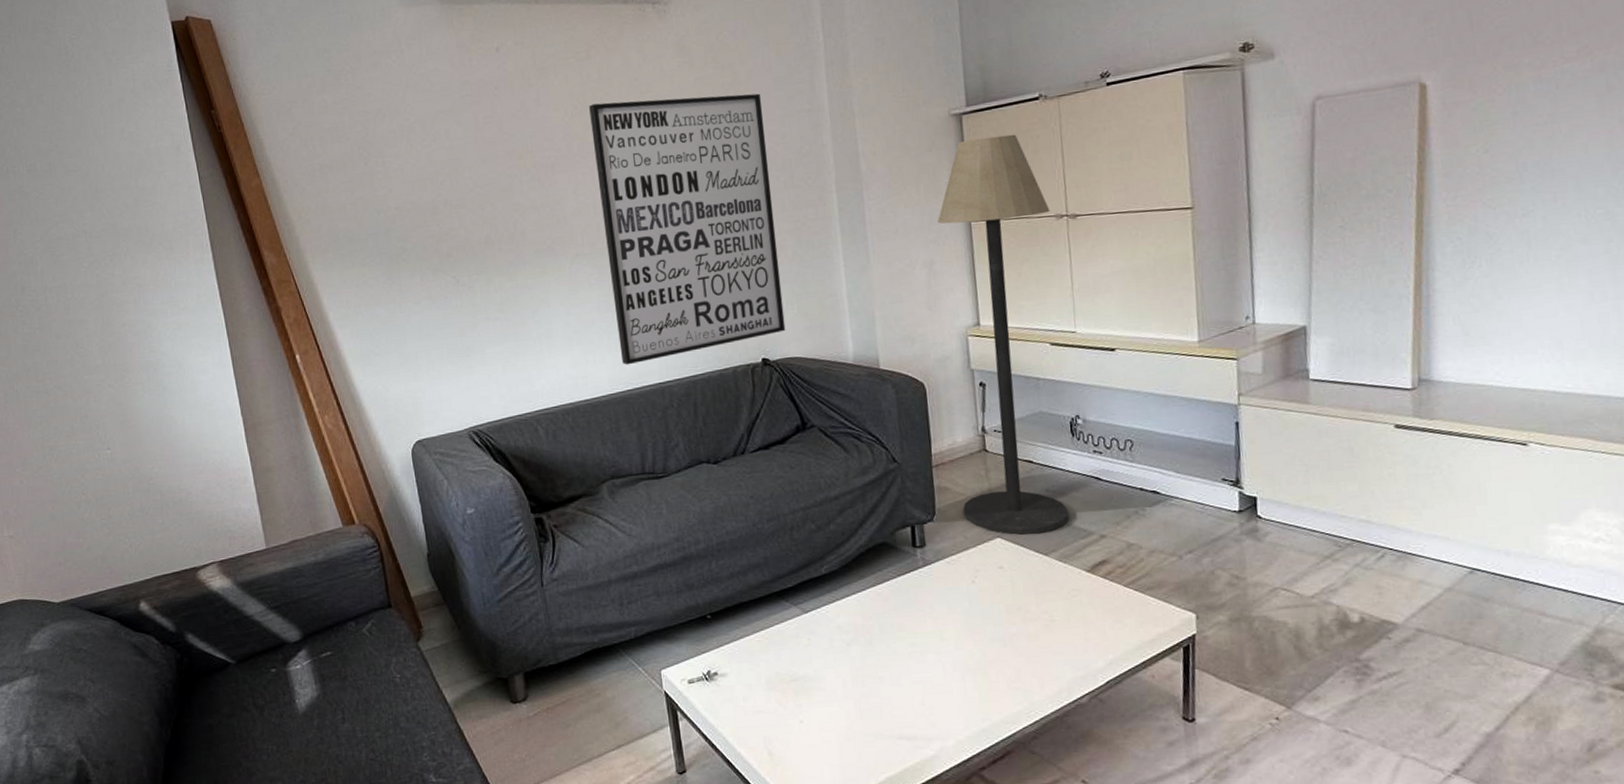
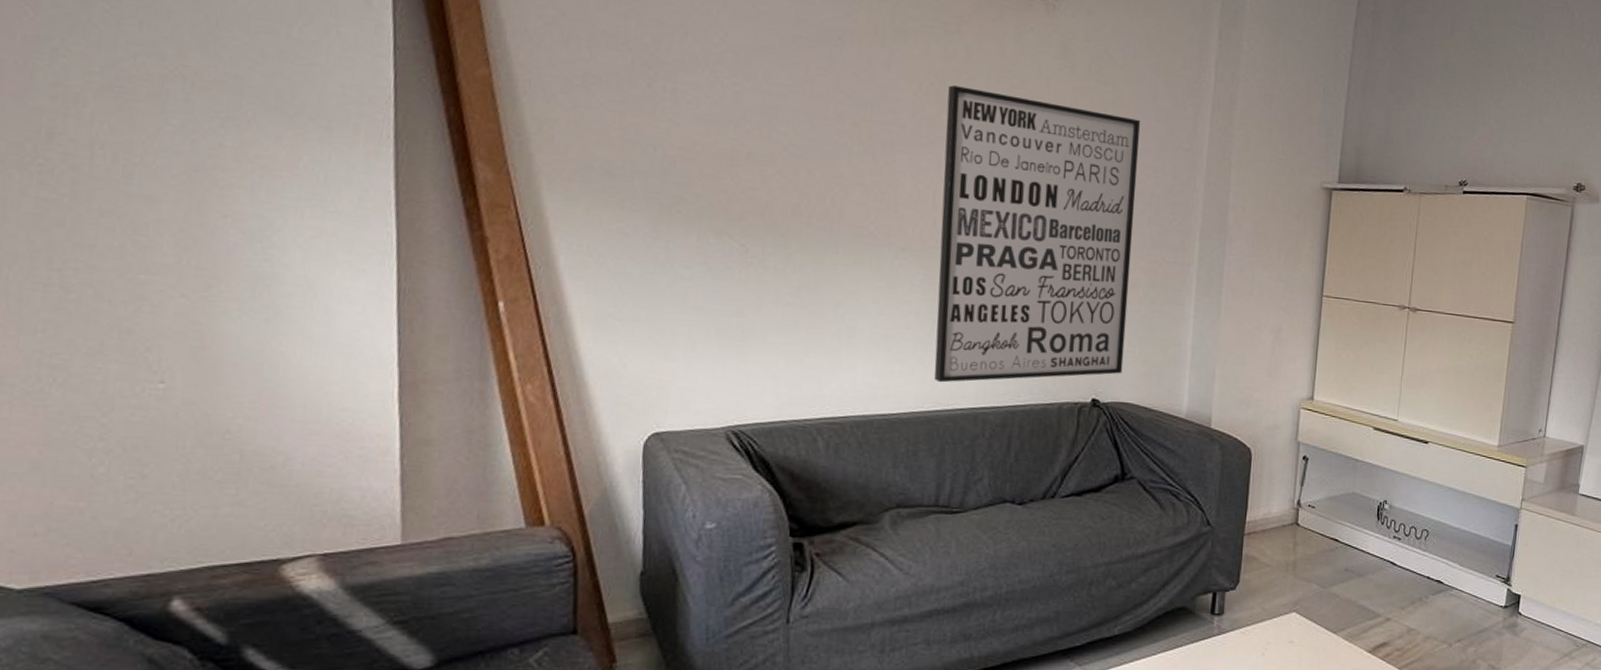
floor lamp: present [938,134,1069,535] -> none [1265,216,1395,611]

